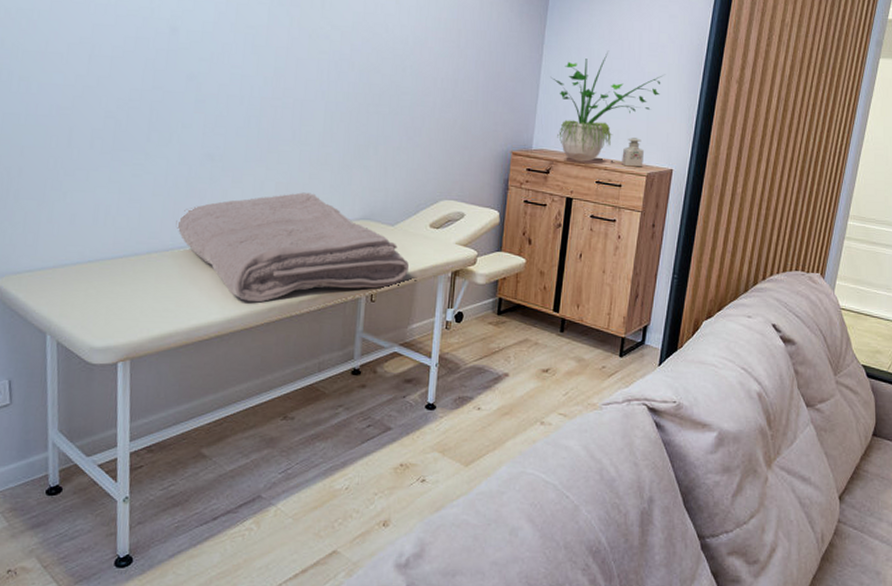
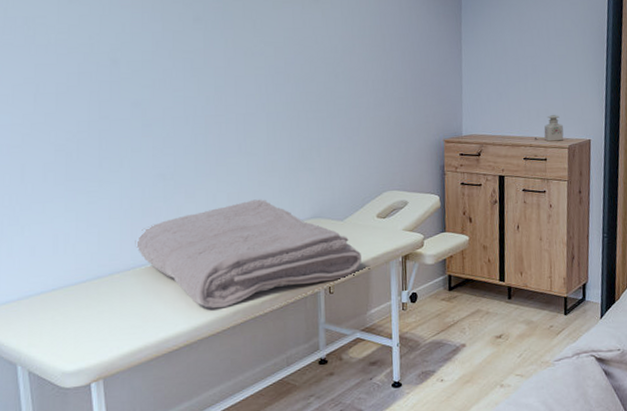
potted plant: present [550,50,664,162] -> none [471,39,572,142]

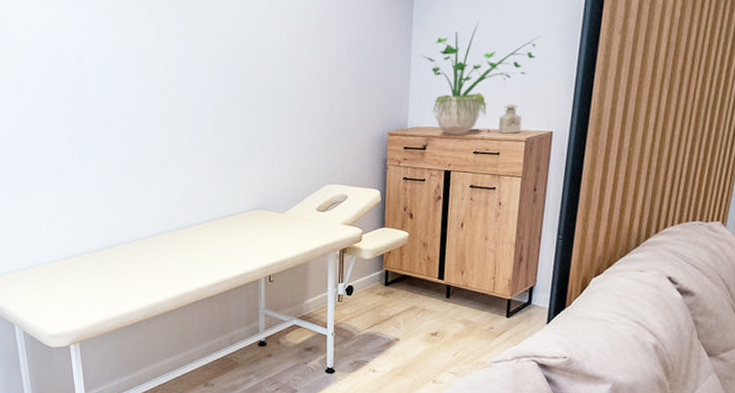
towel: present [135,199,361,309] -> none [101,190,300,289]
potted plant: none [471,39,572,142] -> present [421,20,539,134]

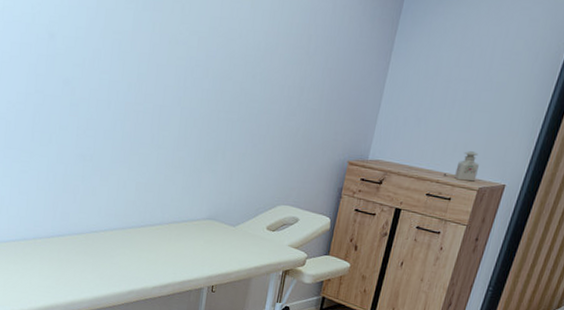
potted plant: present [421,20,539,134] -> none [394,58,513,174]

